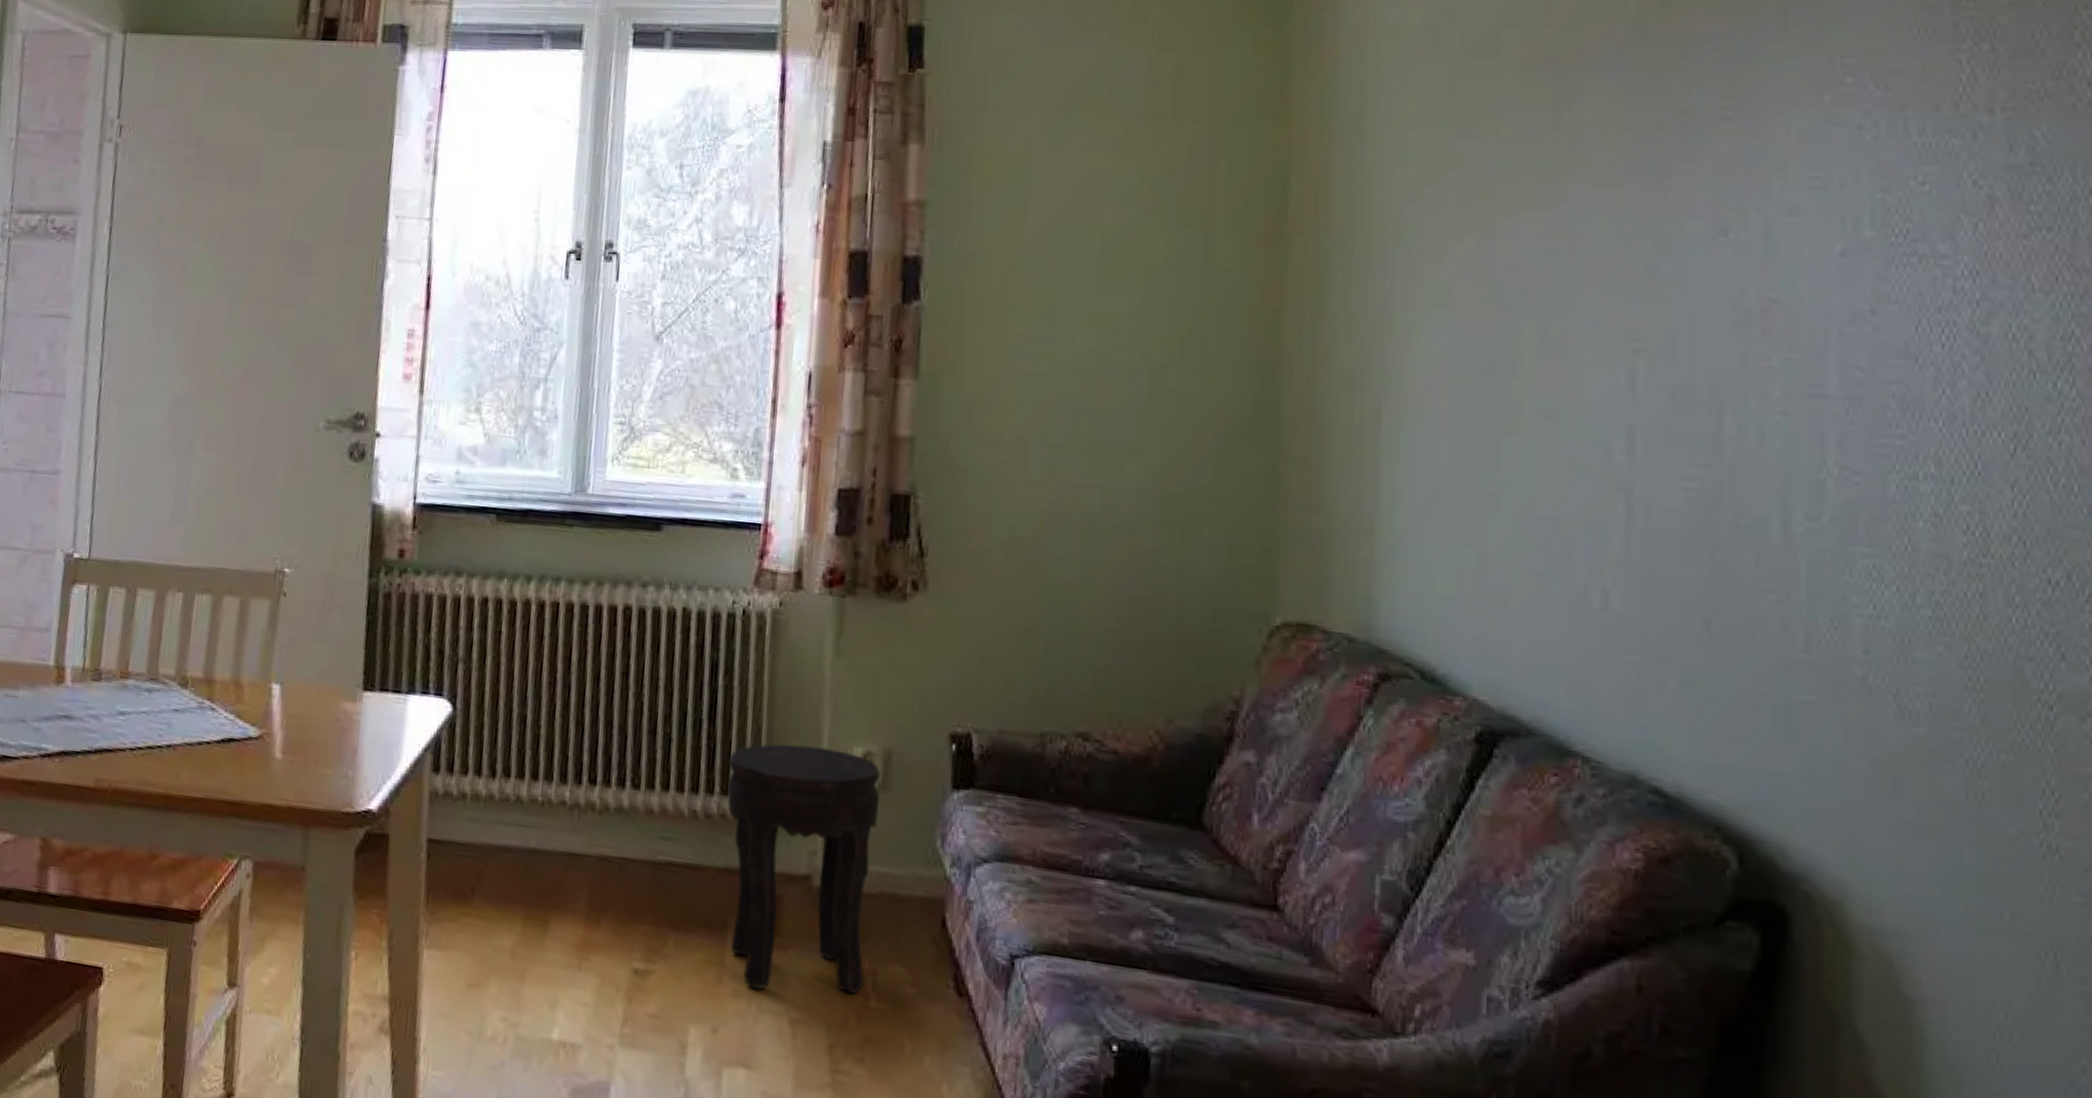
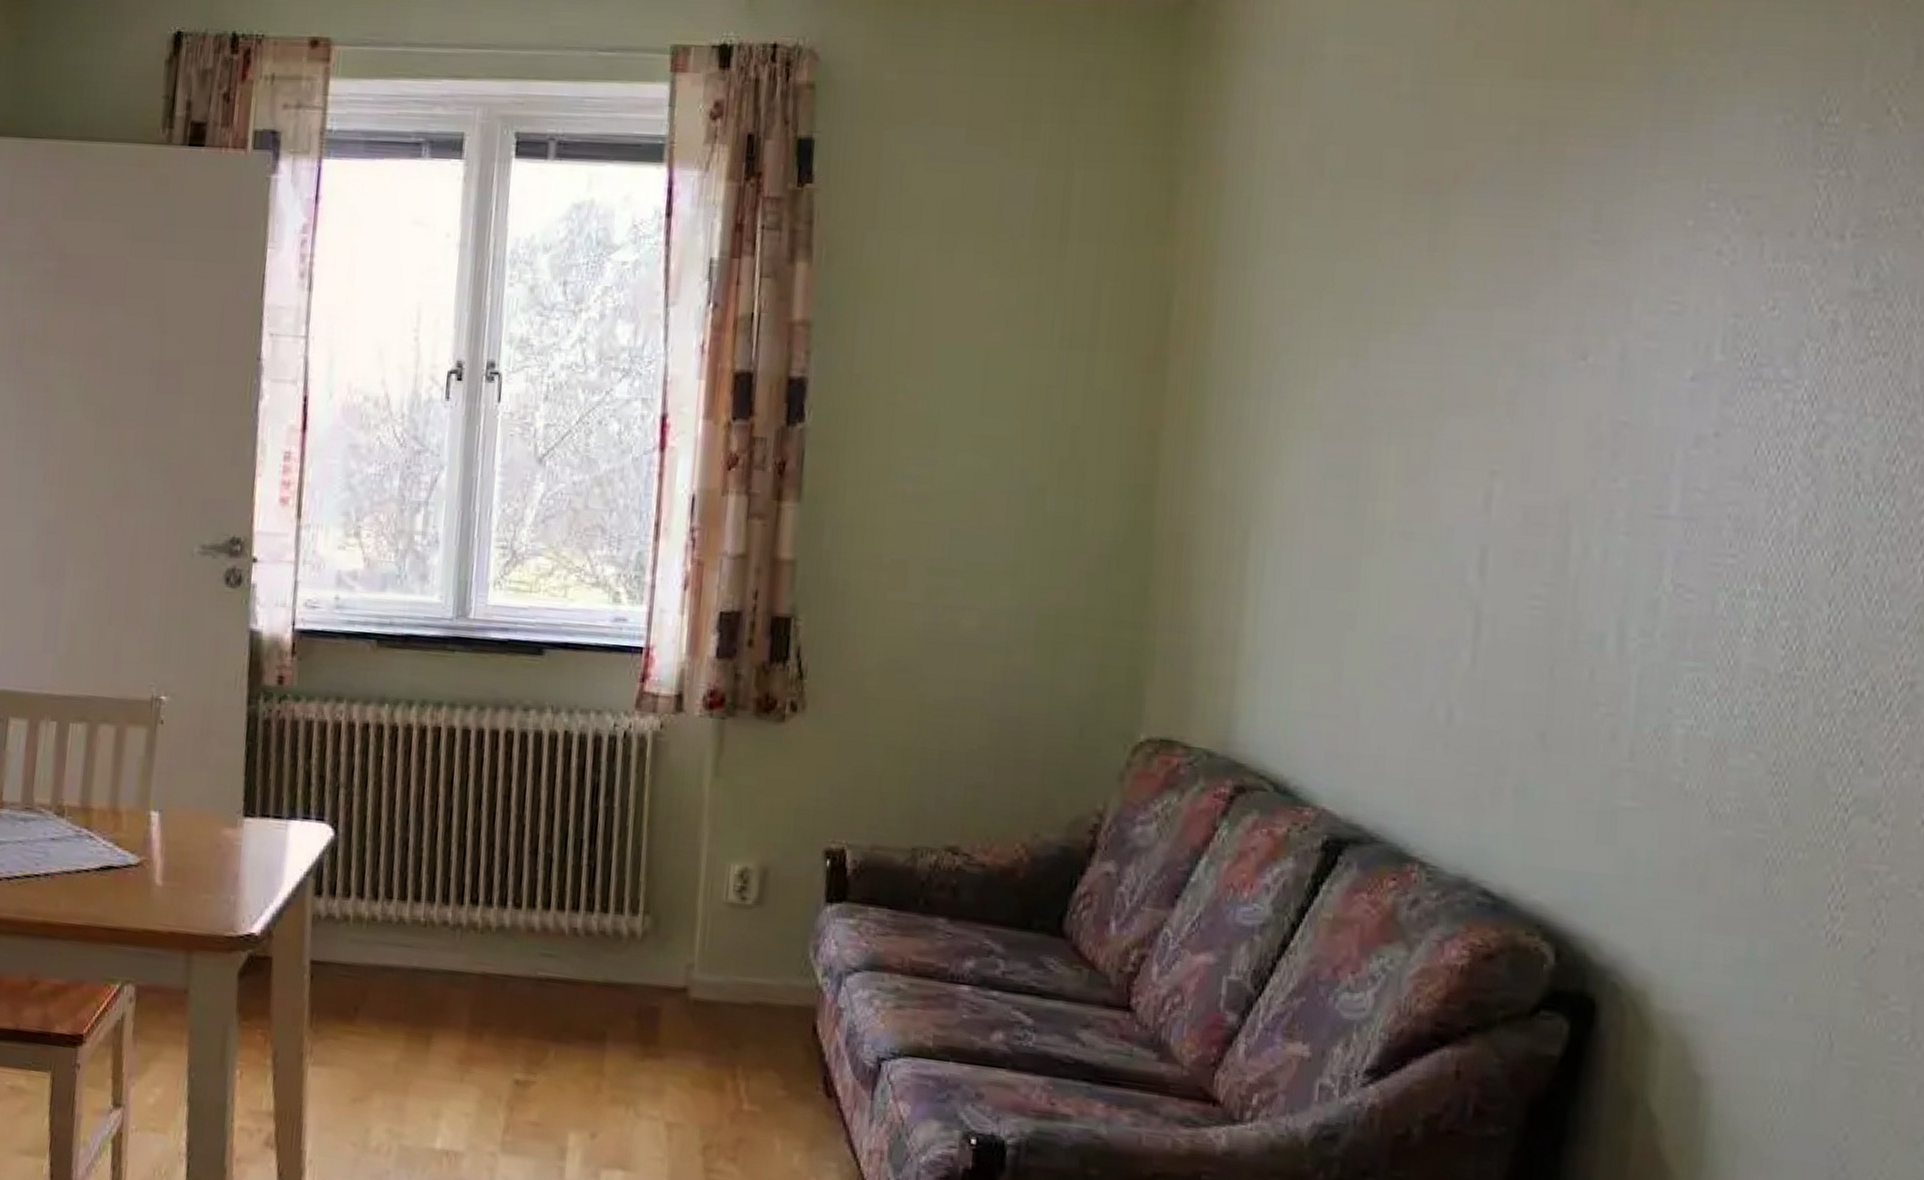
side table: present [727,744,881,995] -> none [607,862,757,1099]

